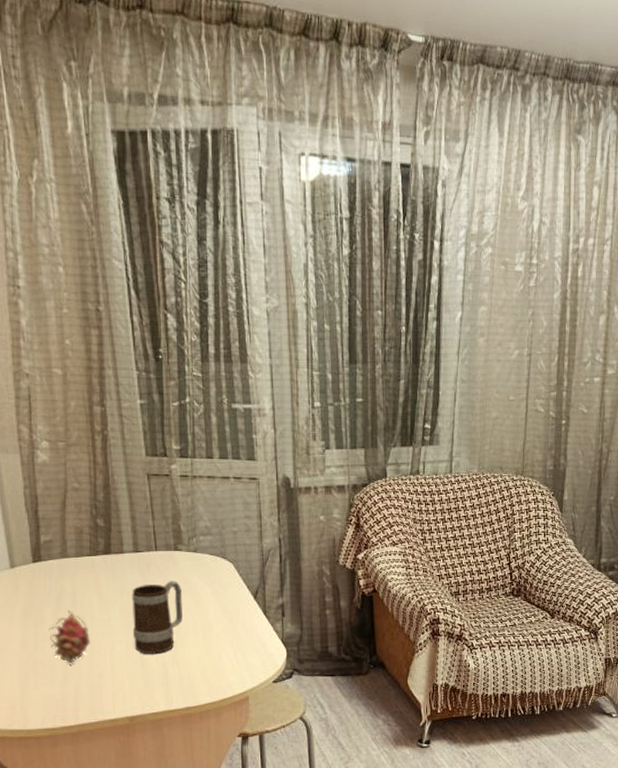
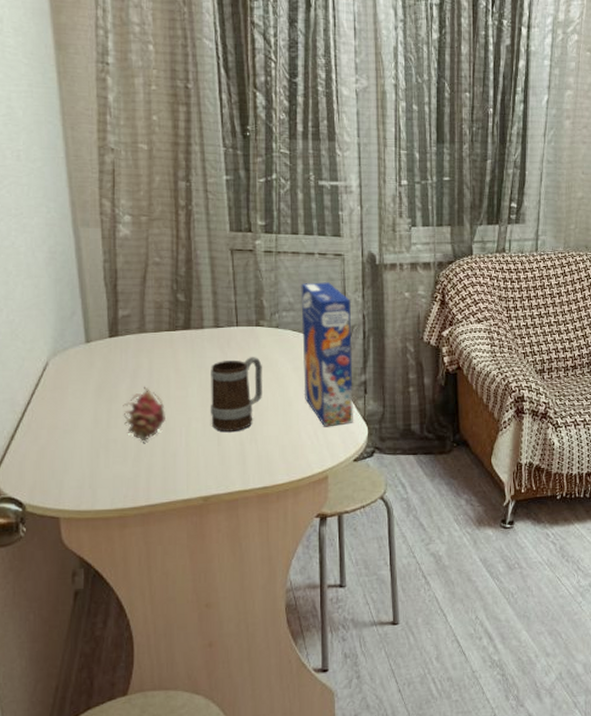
cereal box: none [217,506,272,650] -> present [301,282,353,427]

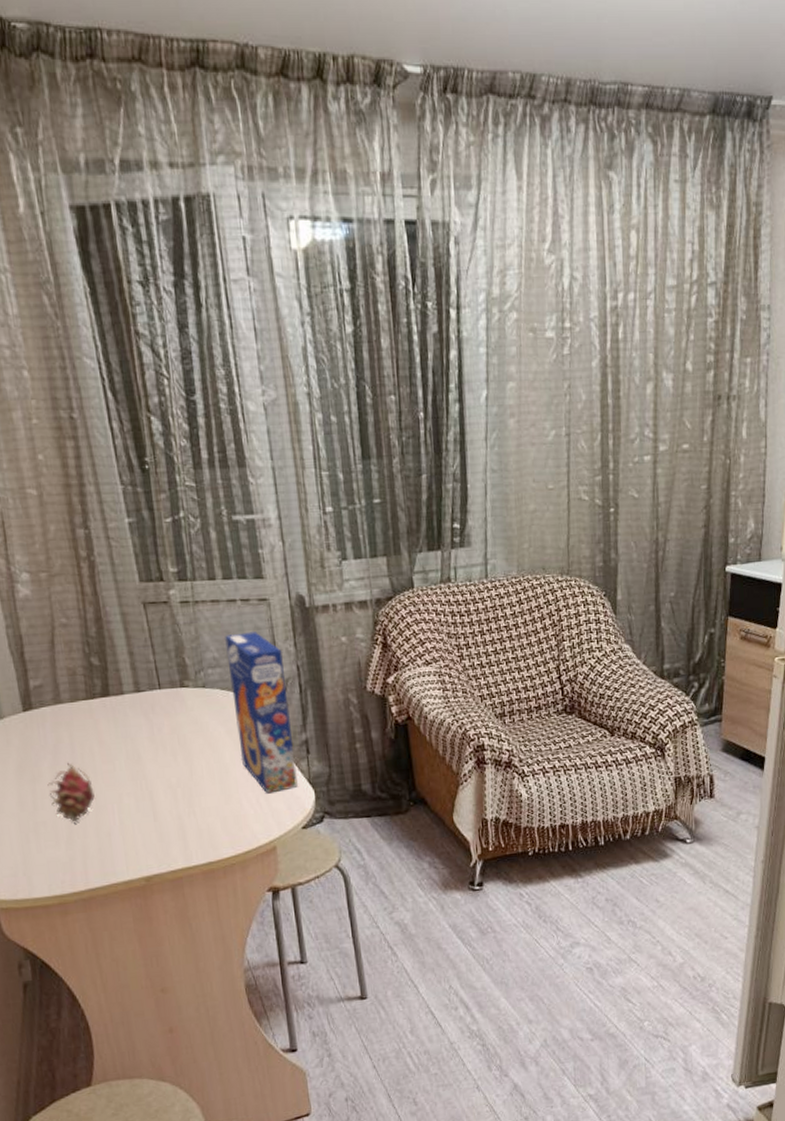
mug: present [211,357,262,432] -> none [136,722,196,806]

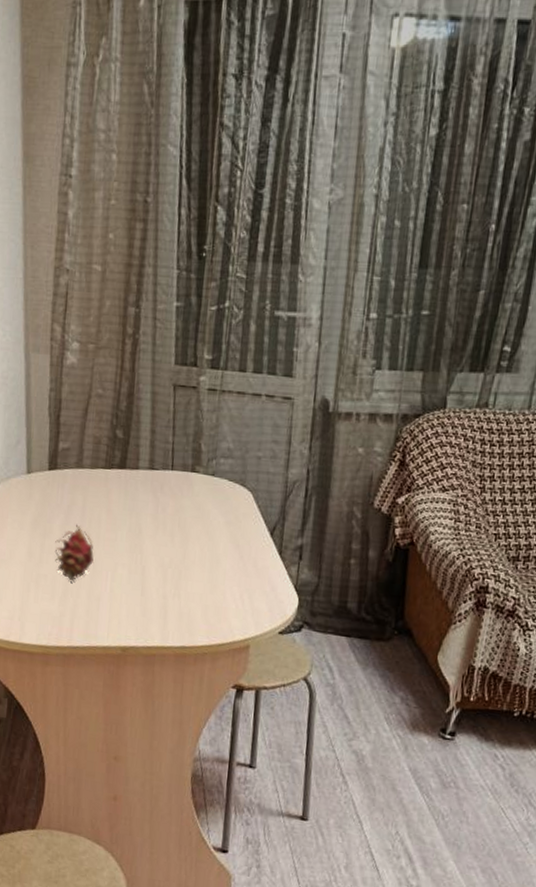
cereal box: present [225,632,298,794] -> none [233,428,297,592]

